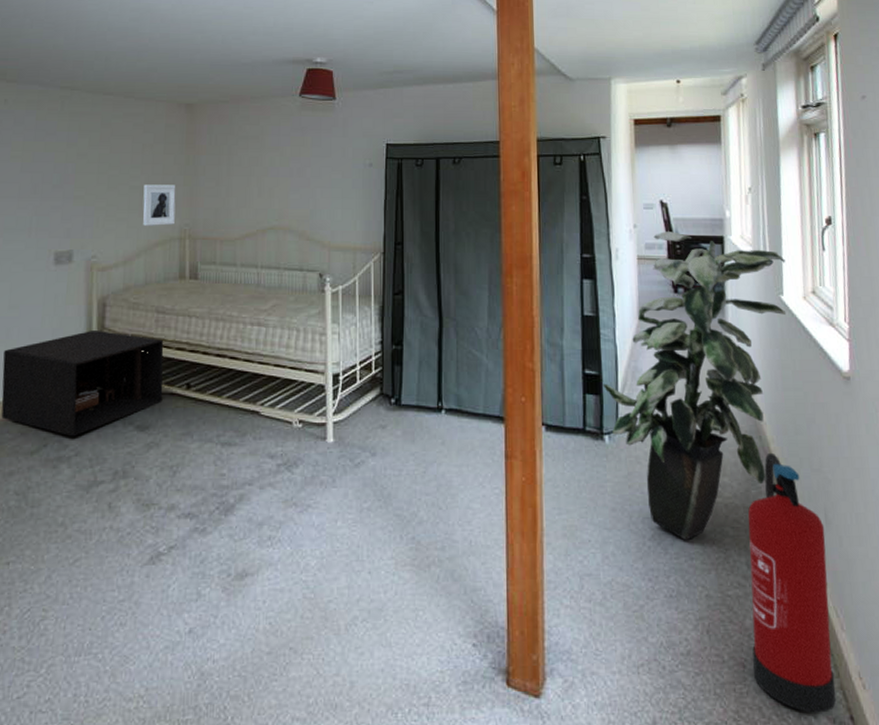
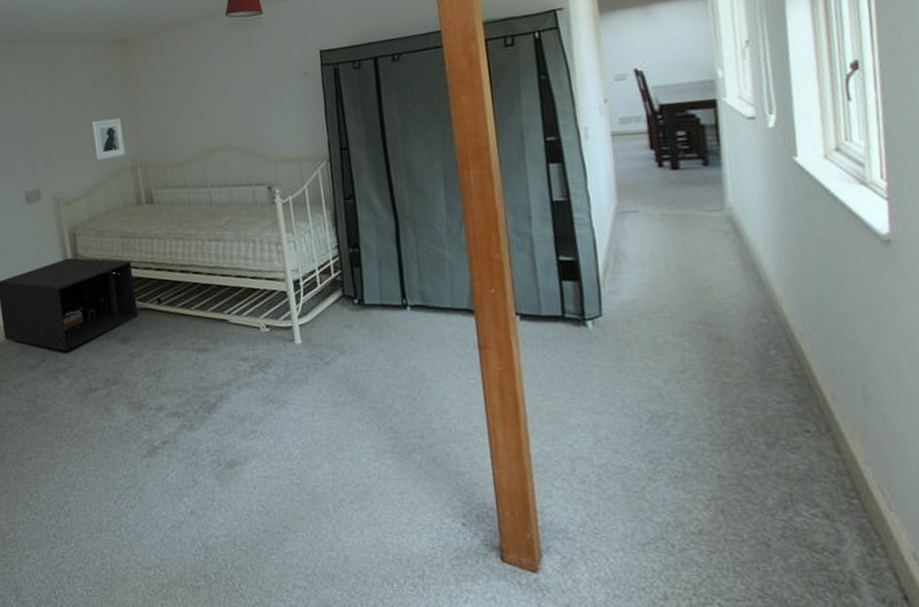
indoor plant: present [602,231,786,541] -> none [580,101,802,423]
fire extinguisher: present [748,452,836,714] -> none [764,327,885,593]

